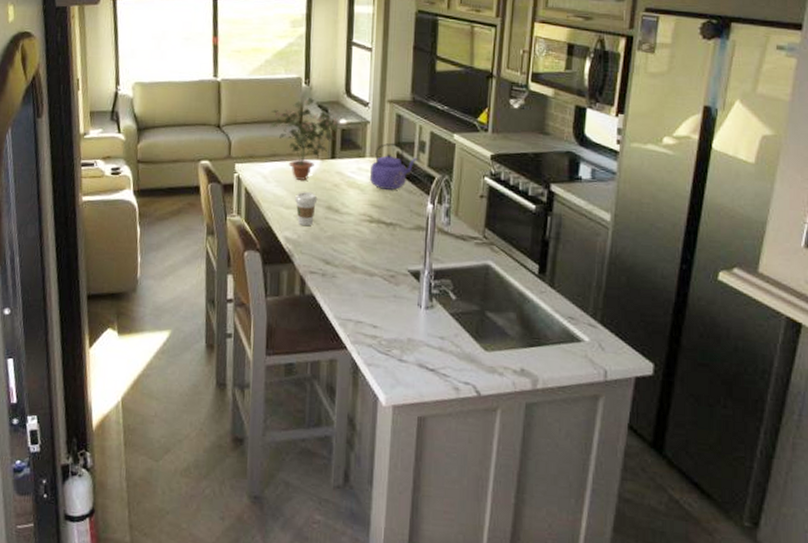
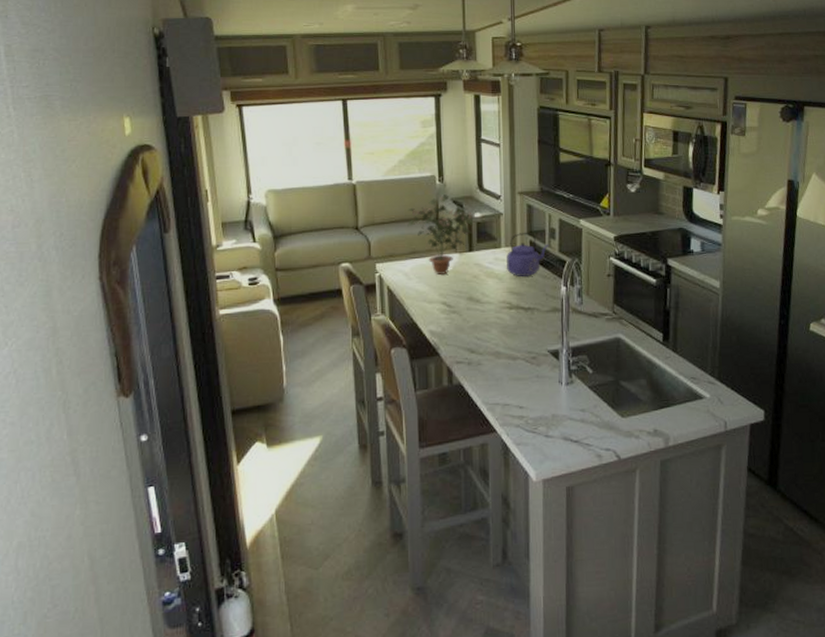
coffee cup: present [294,192,318,227] -> none [436,285,459,319]

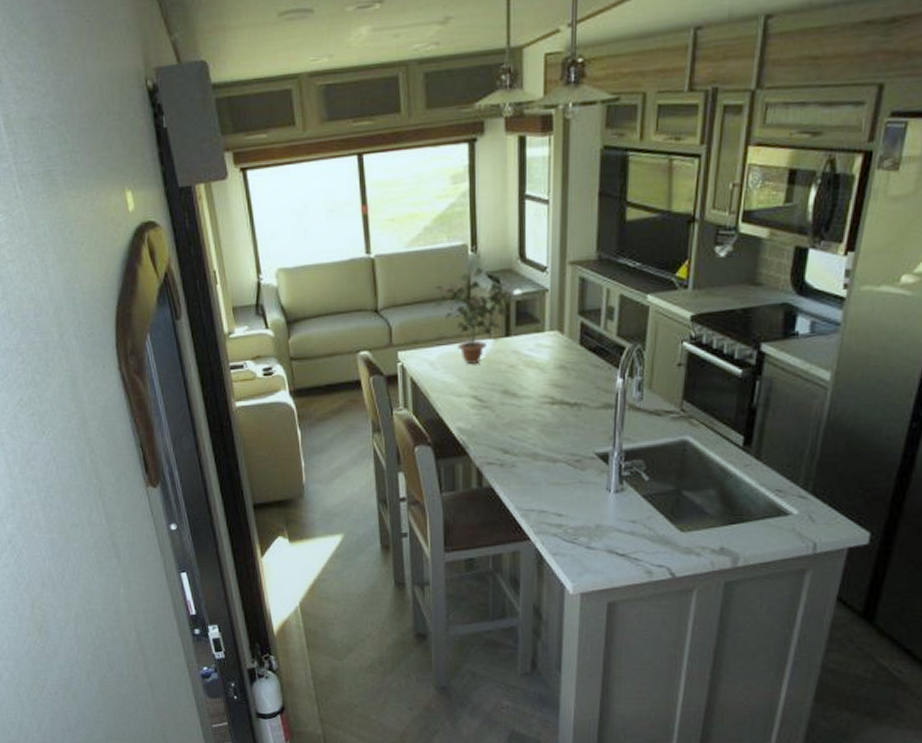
kettle: present [507,233,549,277] -> none [551,313,605,367]

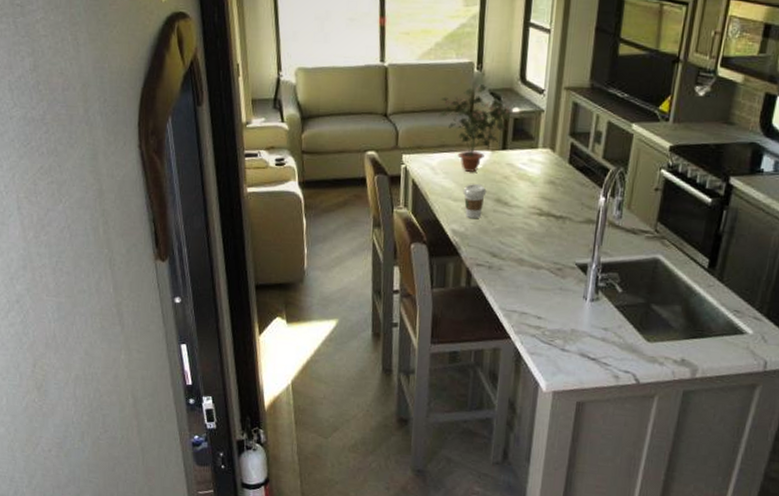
coffee cup: none [466,377,492,415] -> present [462,184,487,219]

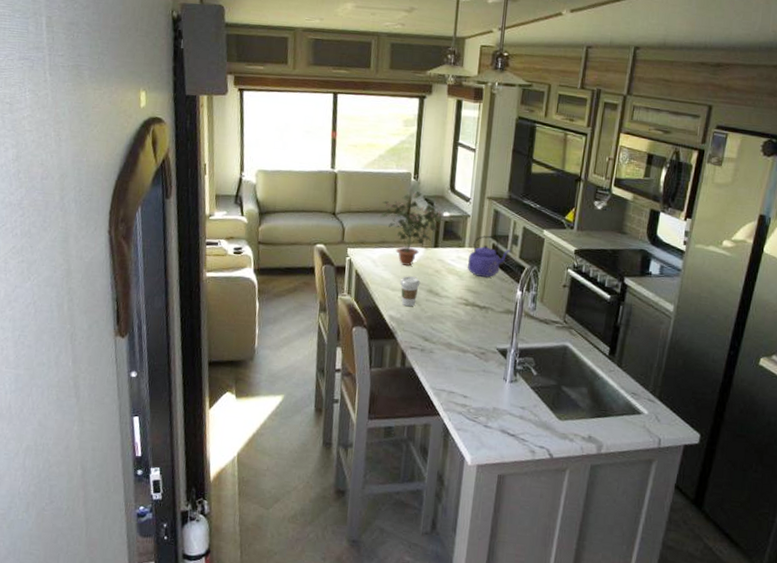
kettle: none [542,134,593,183] -> present [468,236,511,278]

